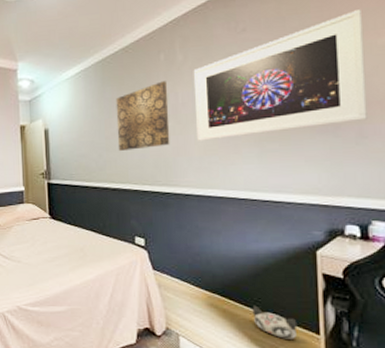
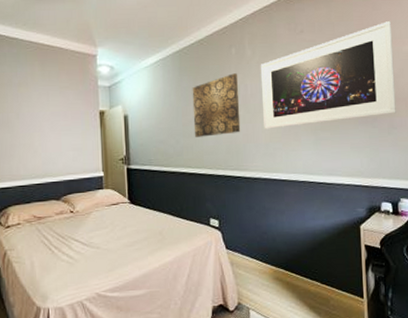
plush toy: present [252,305,298,339] -> none [310,276,346,305]

